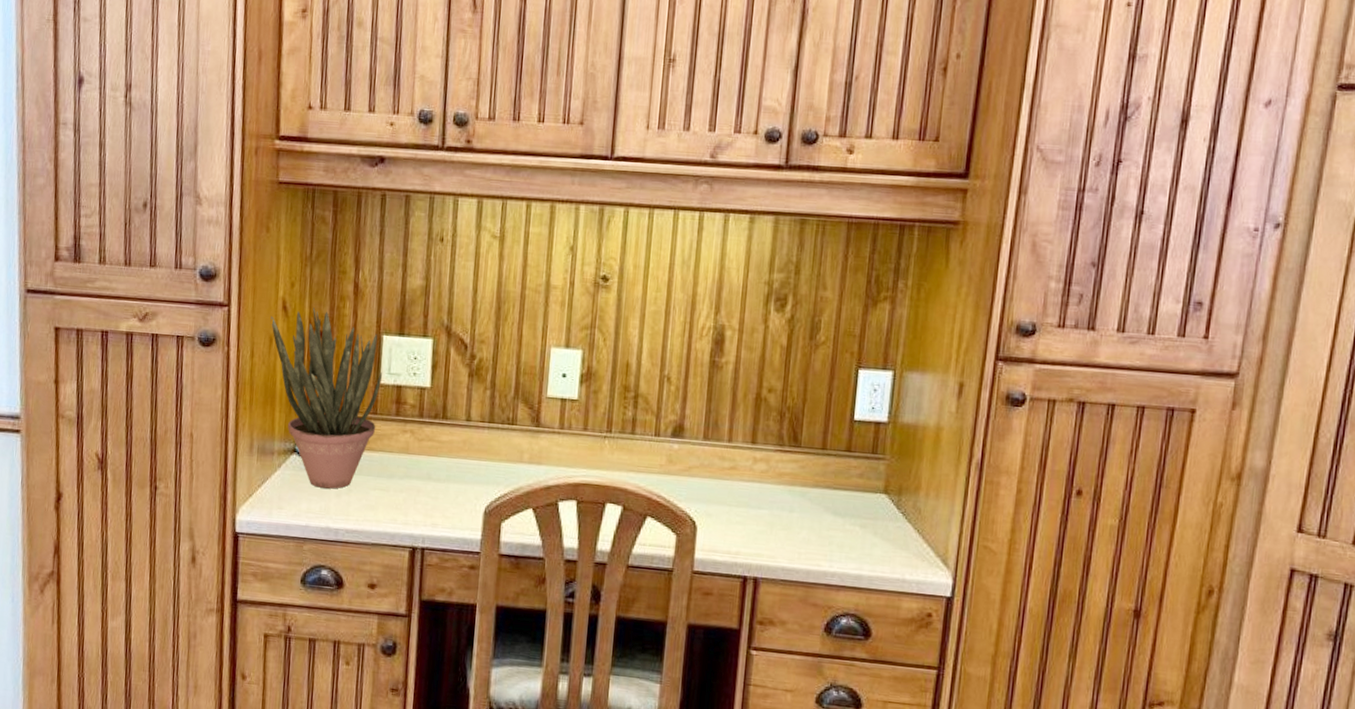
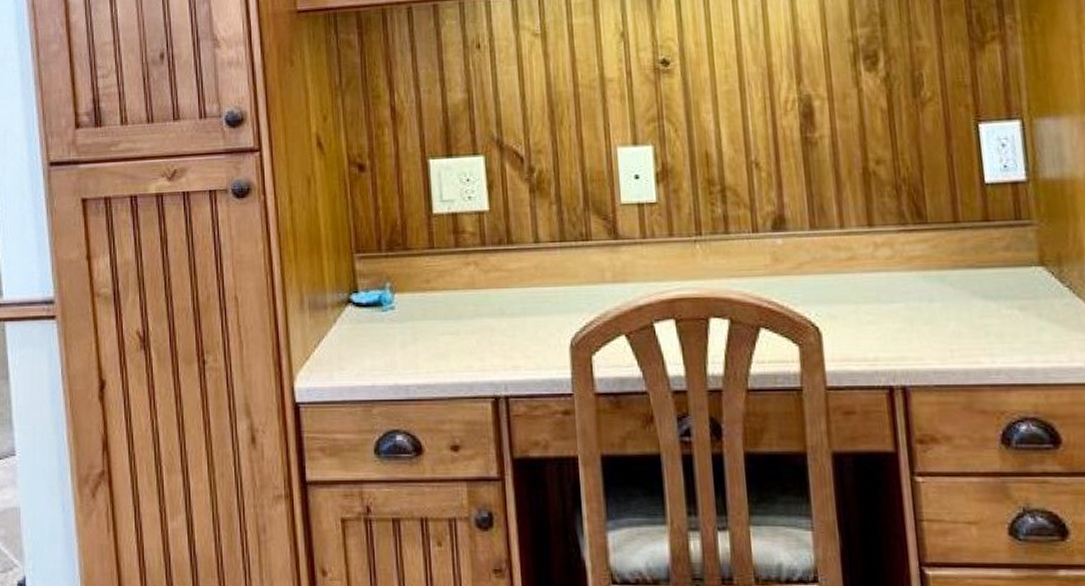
potted plant: present [270,308,383,489] -> none [306,140,435,340]

